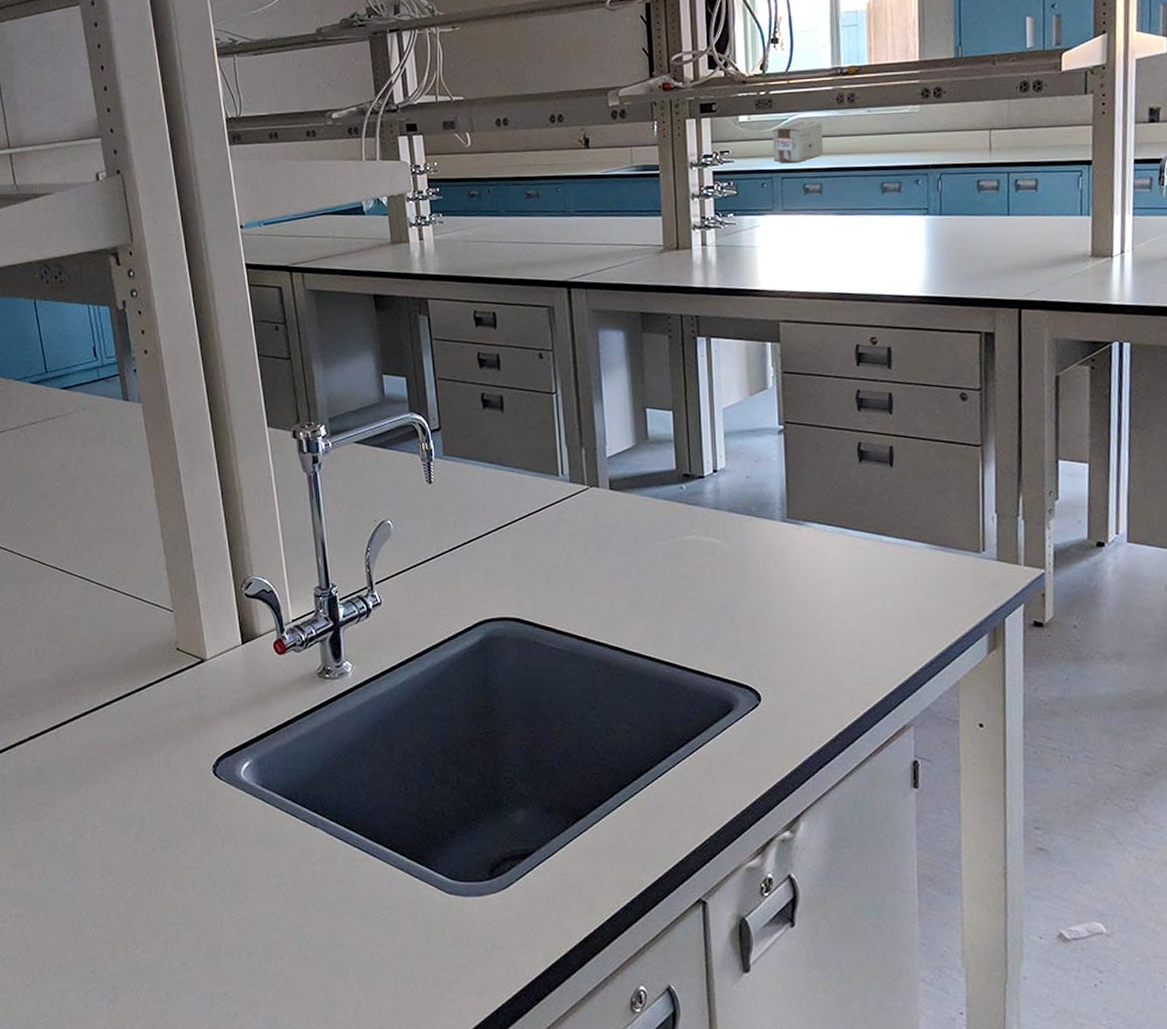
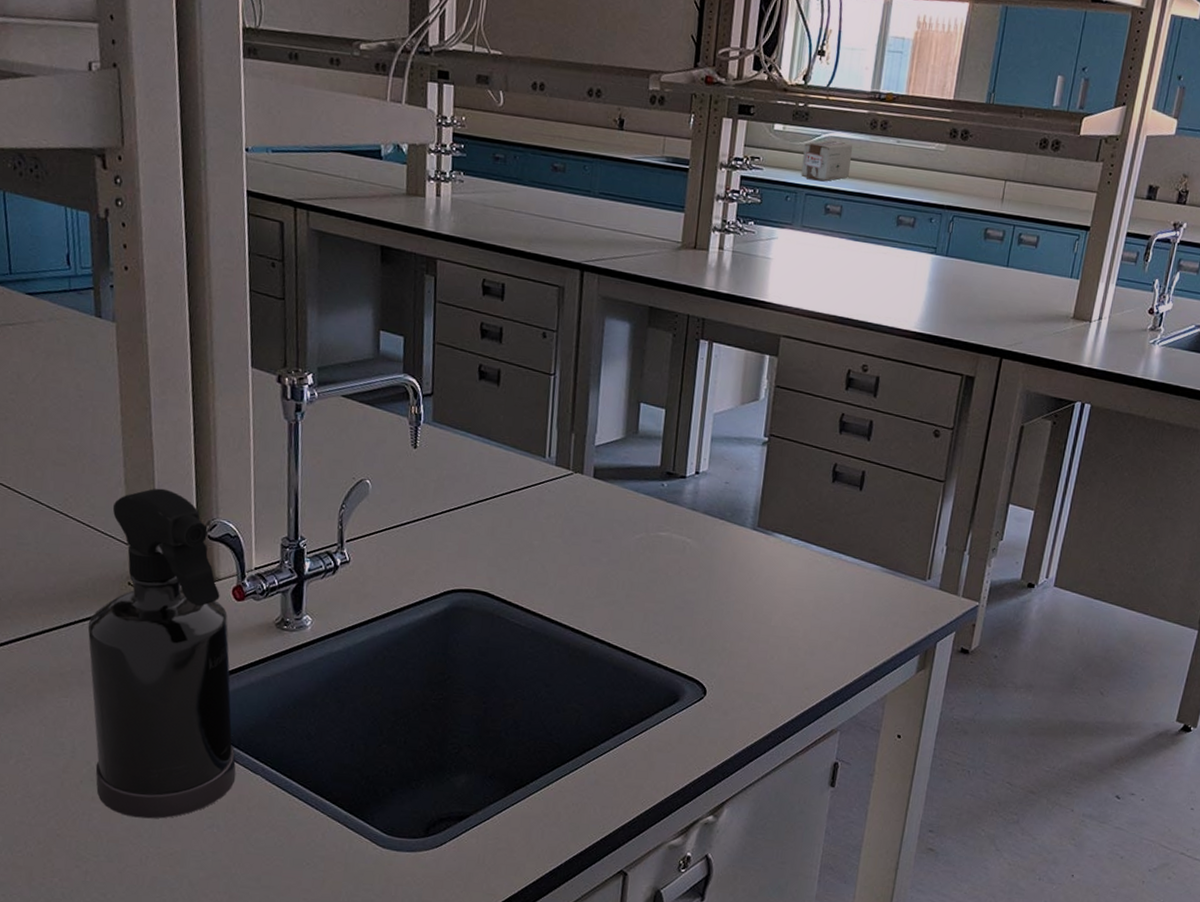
spray bottle: none [144,553,297,882] -> present [87,488,236,819]

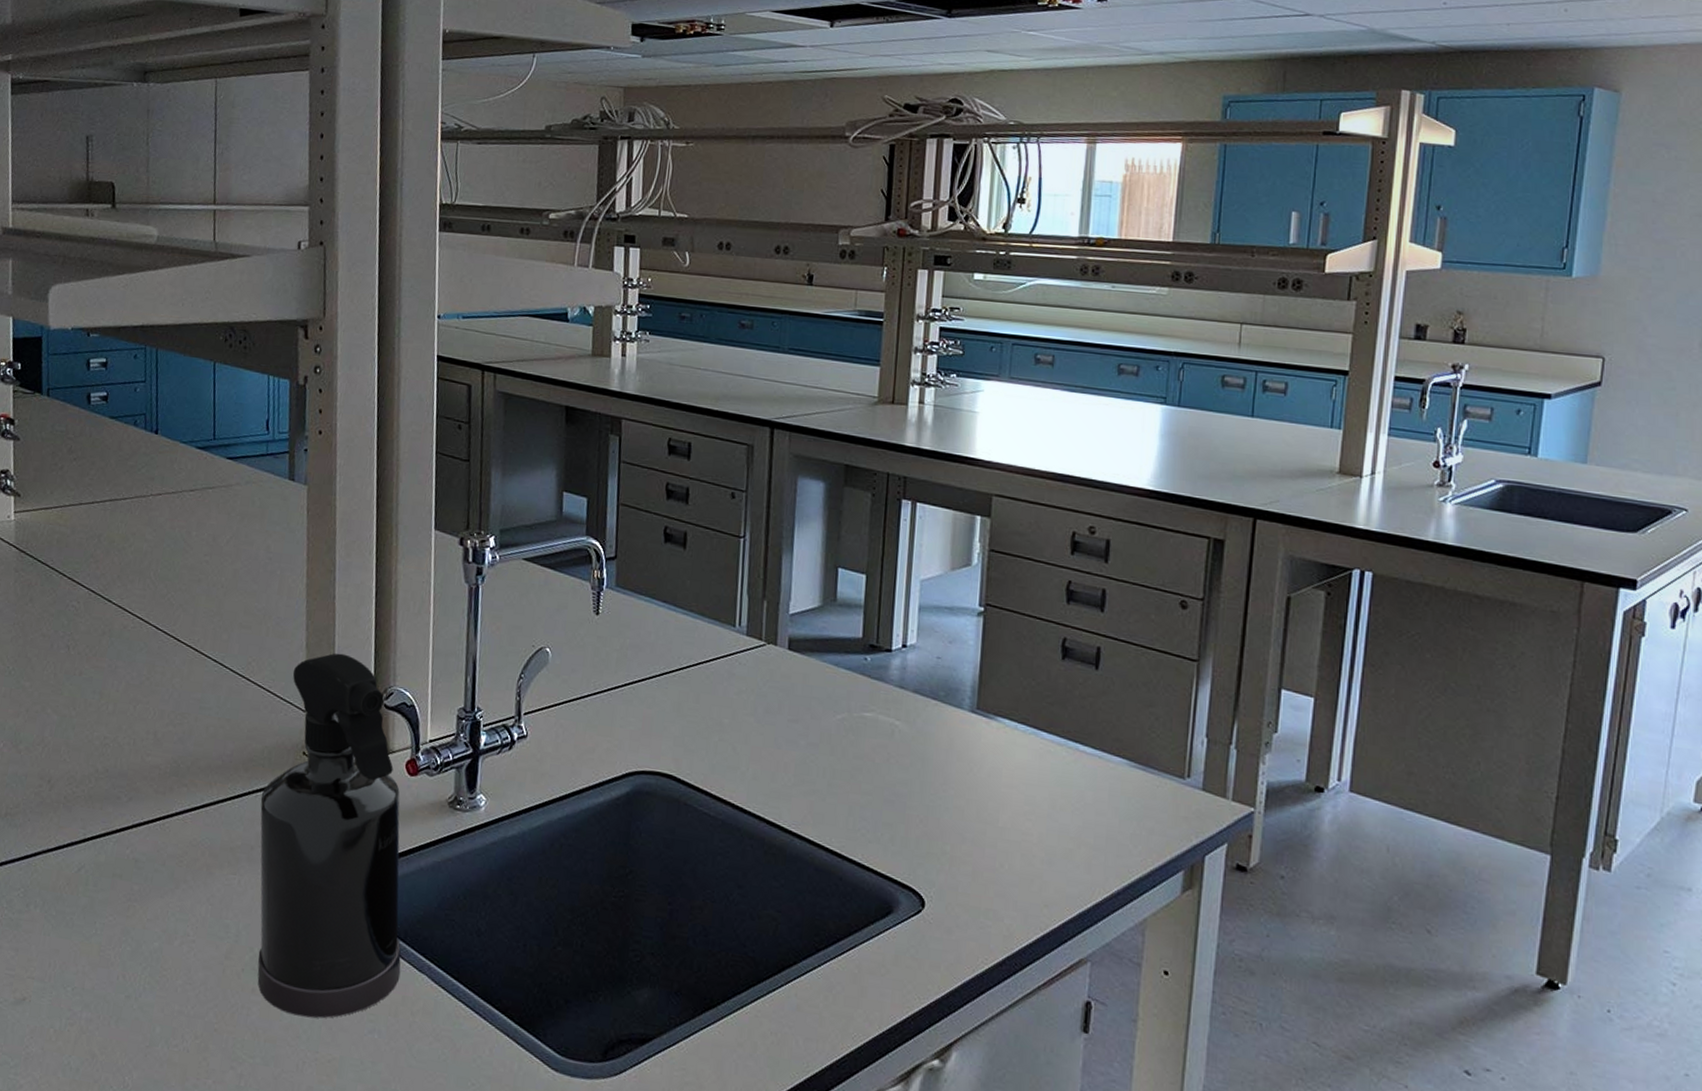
box: present [801,140,853,182] -> none [1006,288,1063,331]

